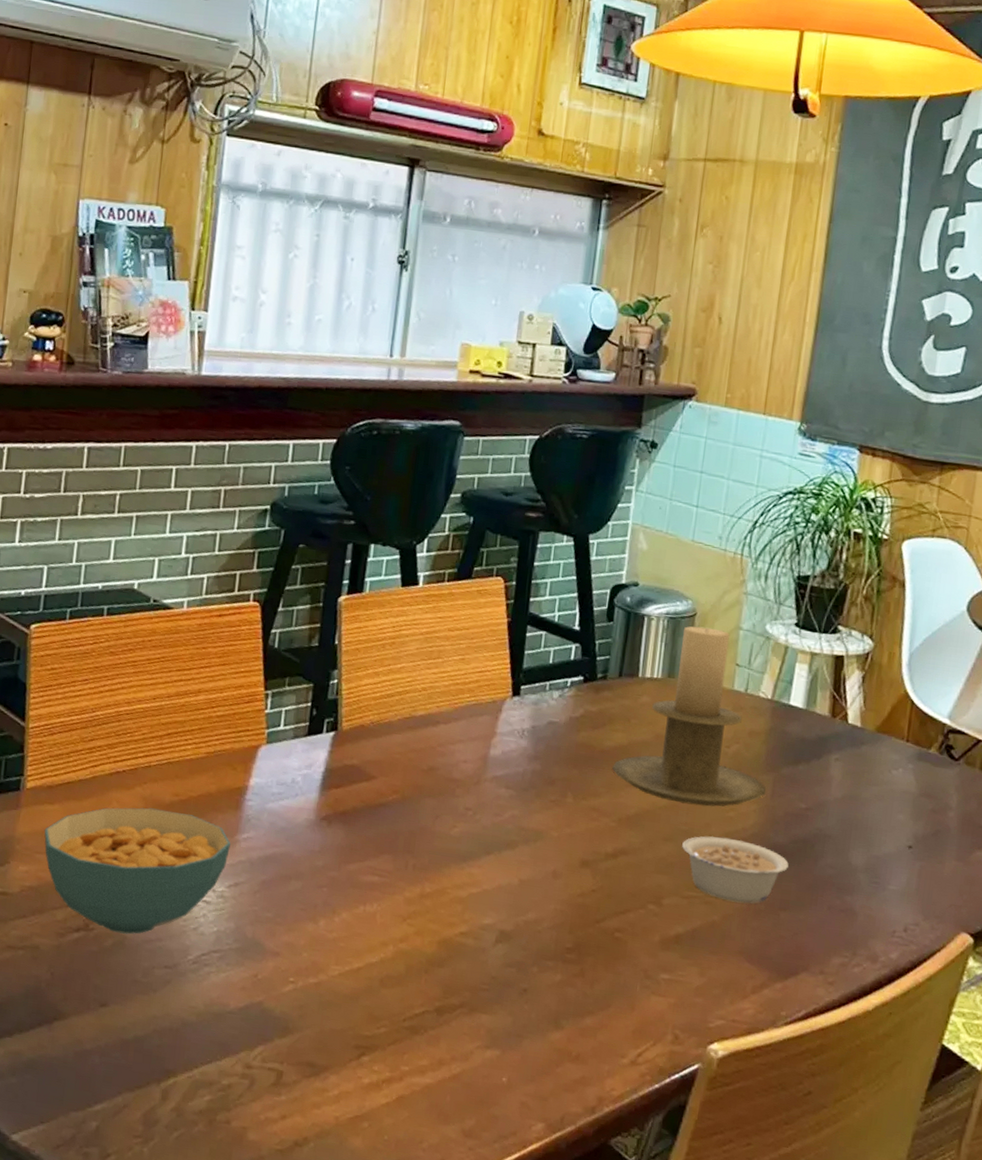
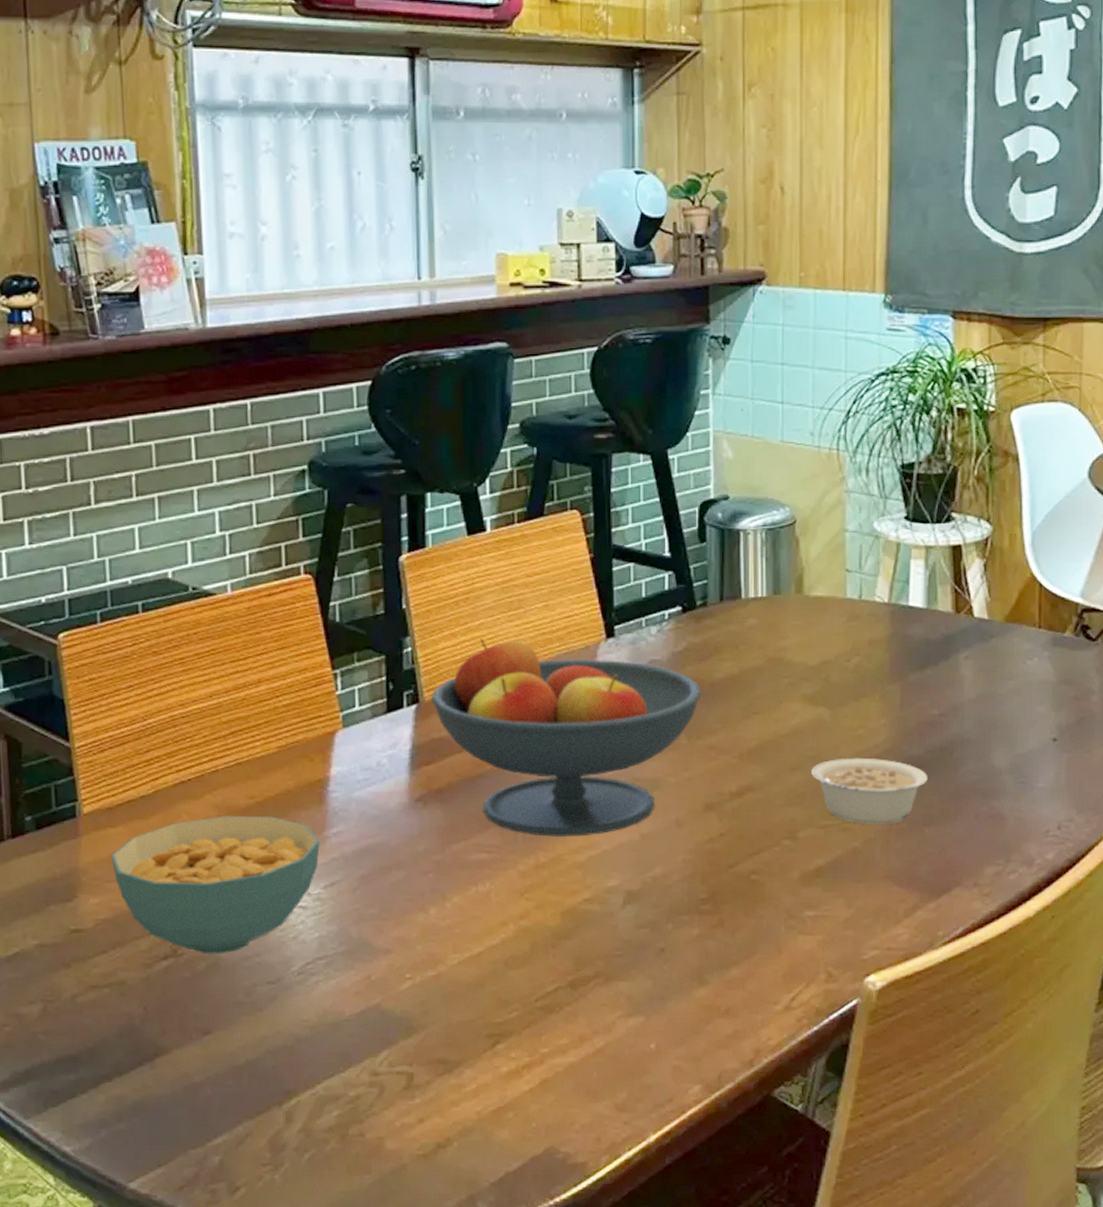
fruit bowl: none [348,680,592,874] -> present [431,638,702,838]
candle holder: present [612,626,766,807] -> none [726,534,893,728]

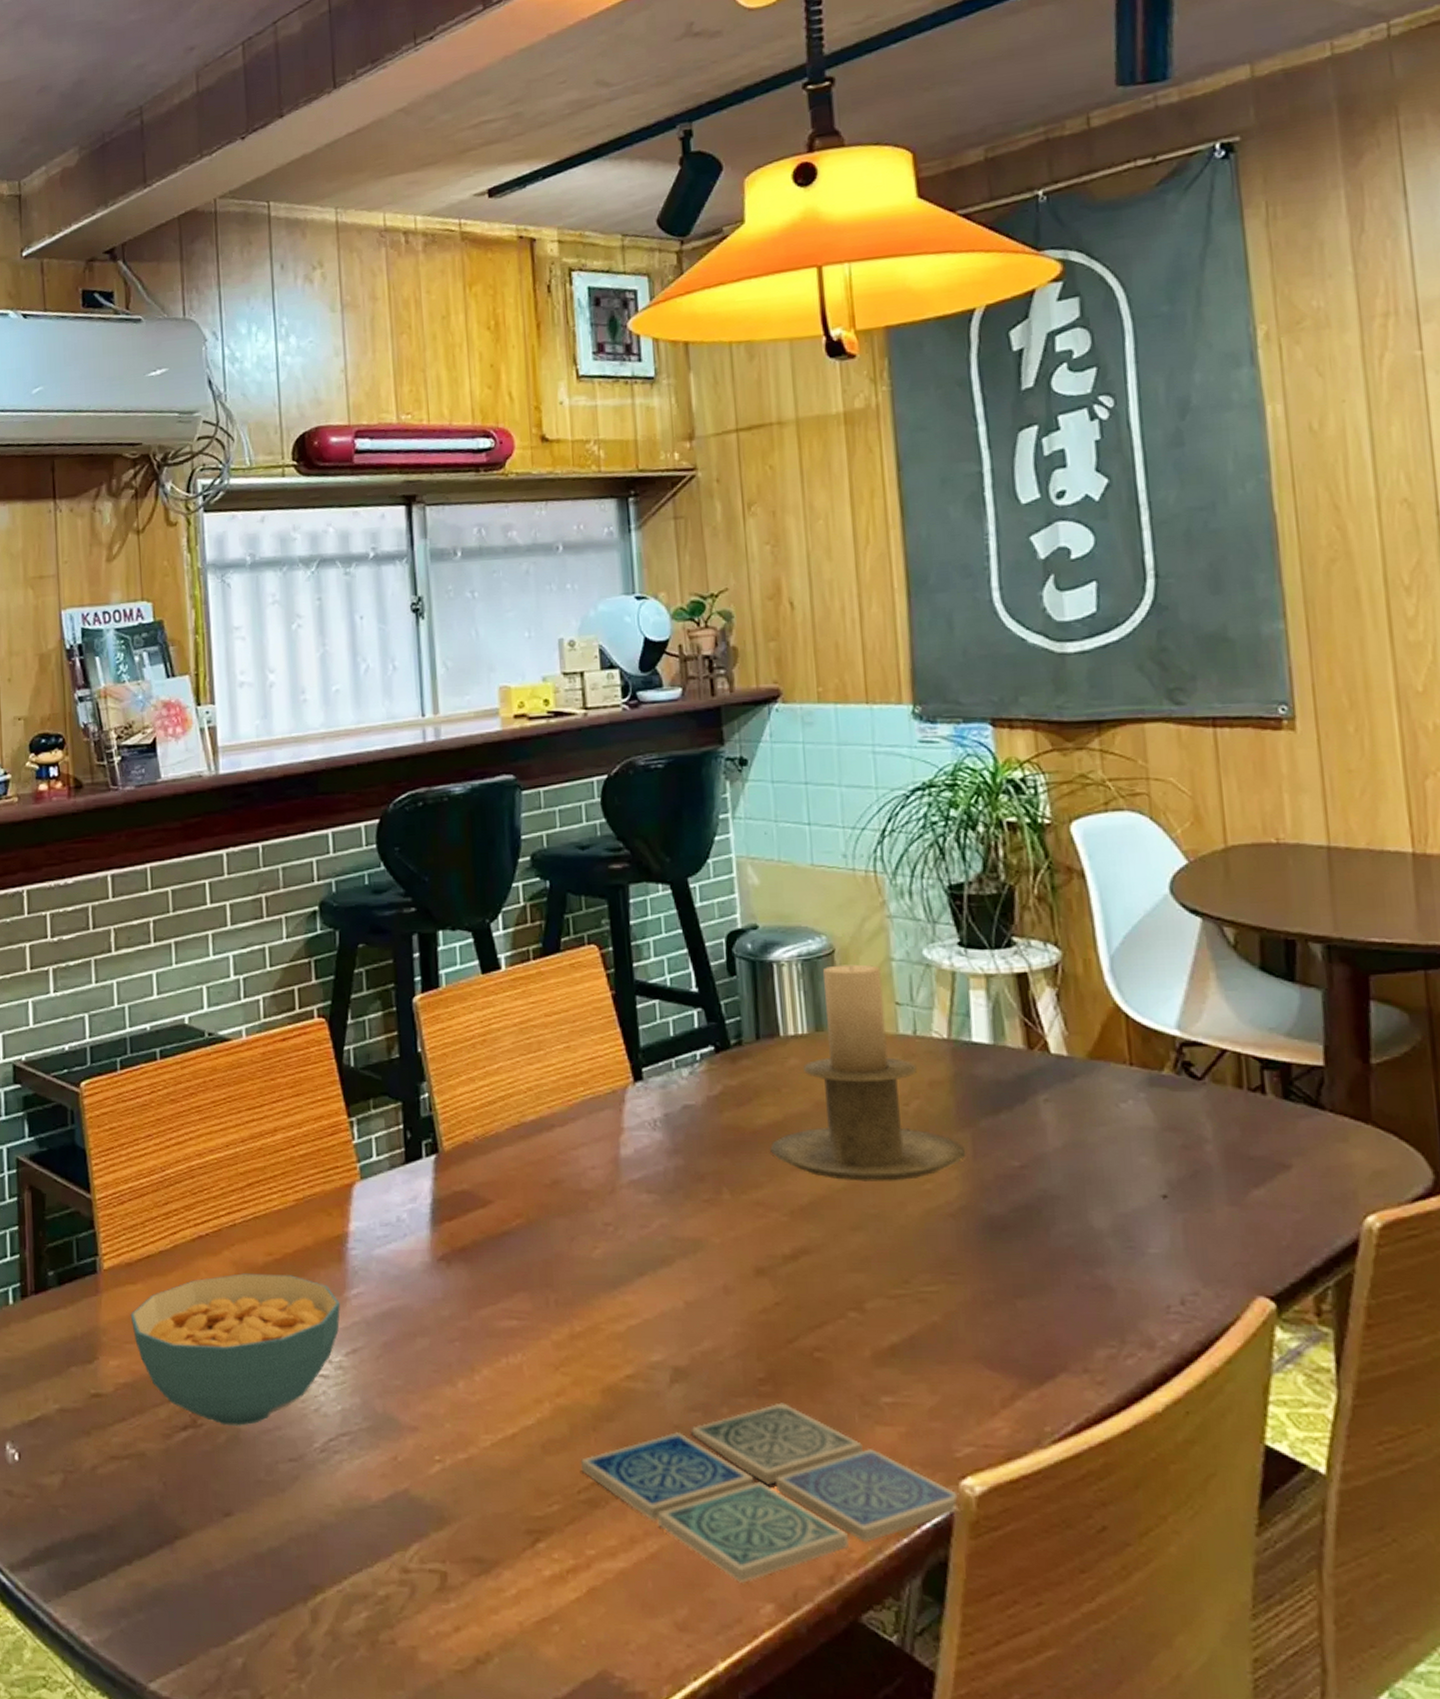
fruit bowl: present [431,638,702,838] -> none [450,1083,743,1304]
drink coaster: none [540,918,863,1069] -> present [581,1402,959,1583]
candle holder: none [726,534,893,728] -> present [770,964,965,1181]
legume: present [811,757,929,825] -> none [875,1216,1015,1295]

